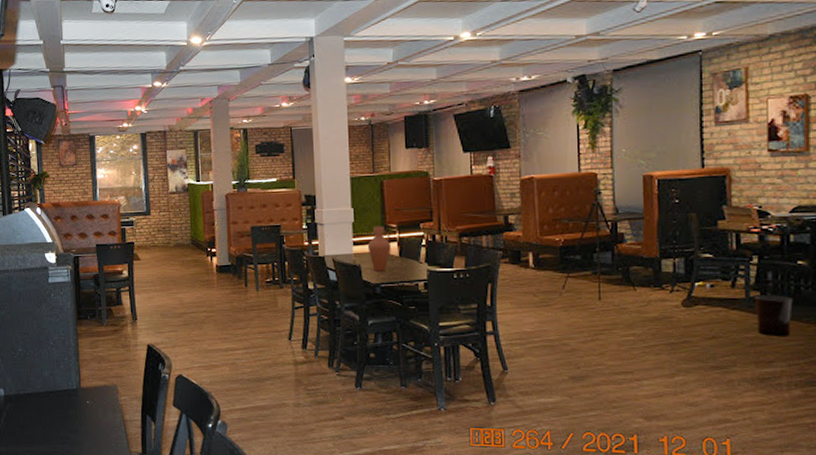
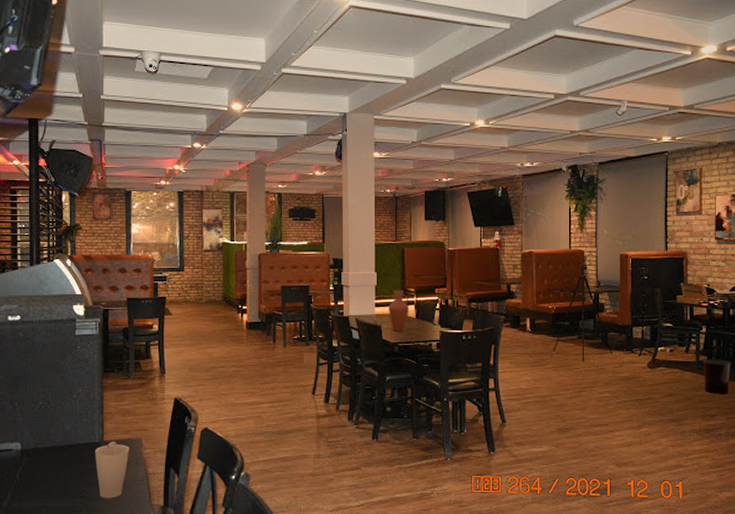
cup: none [73,388,107,445] -> present [95,442,130,499]

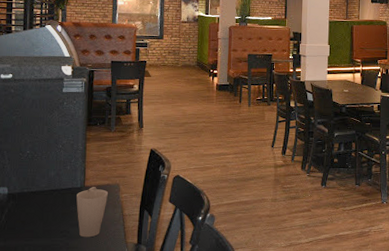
vase: present [388,290,409,331] -> none [338,60,355,95]

